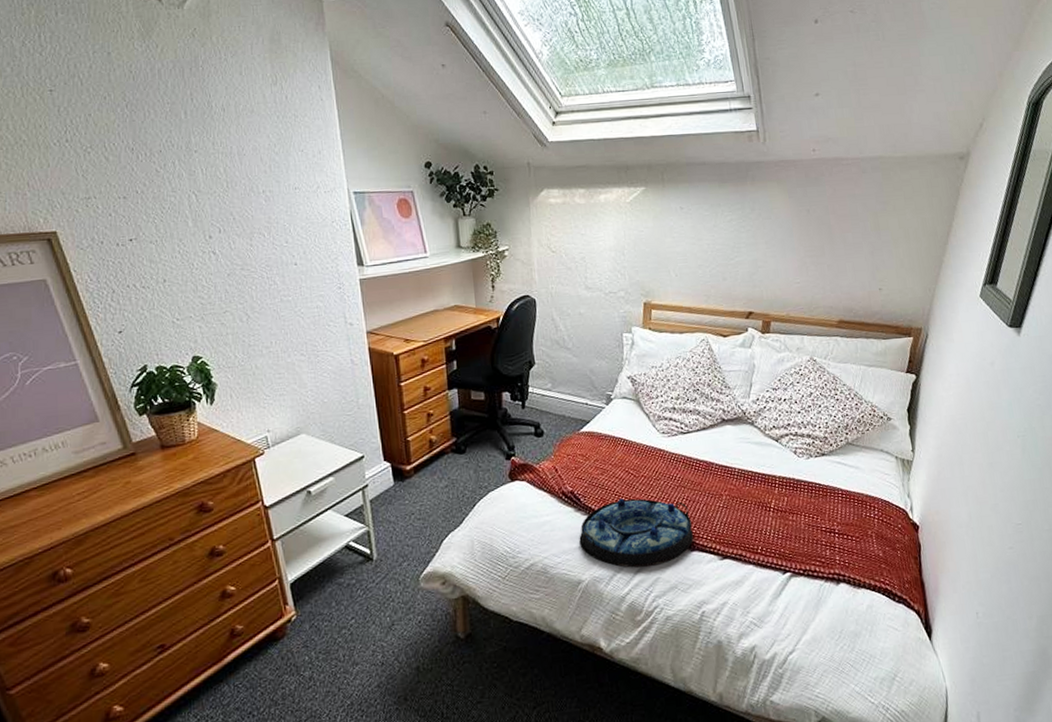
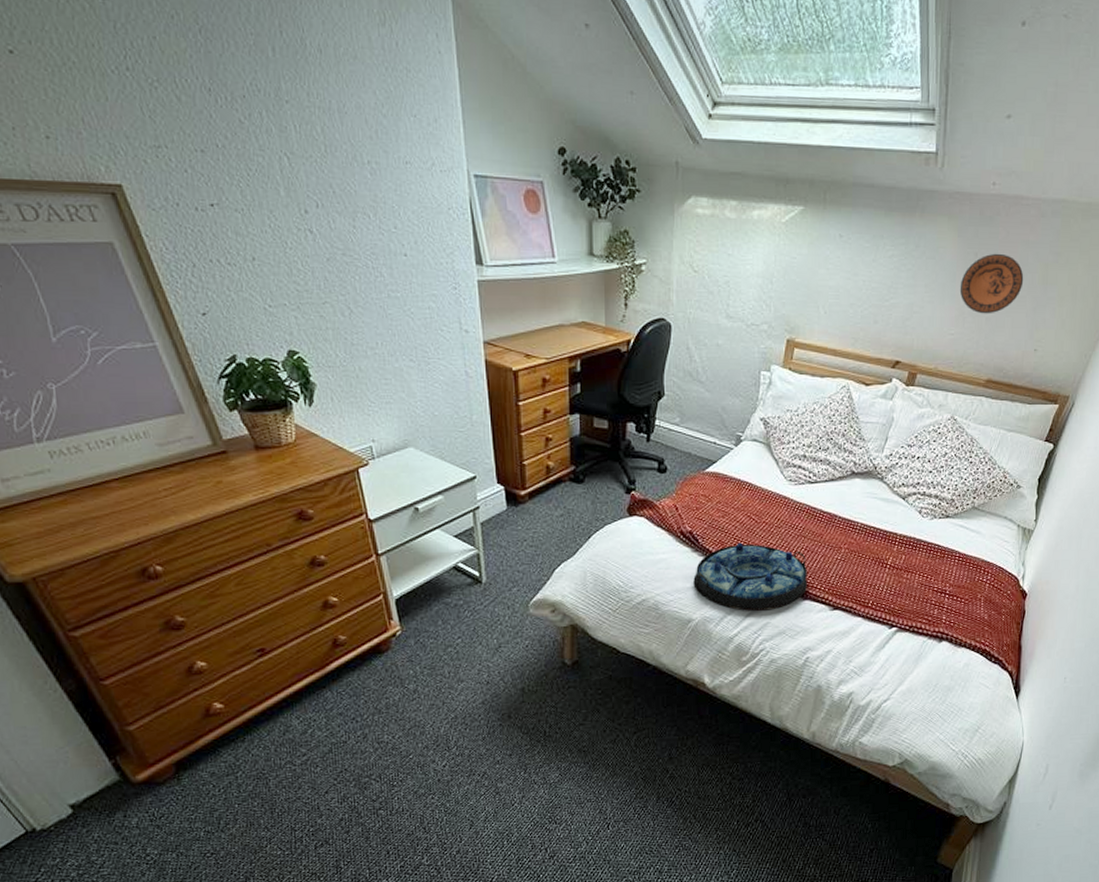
decorative plate: none [798,208,857,262] -> present [959,253,1024,314]

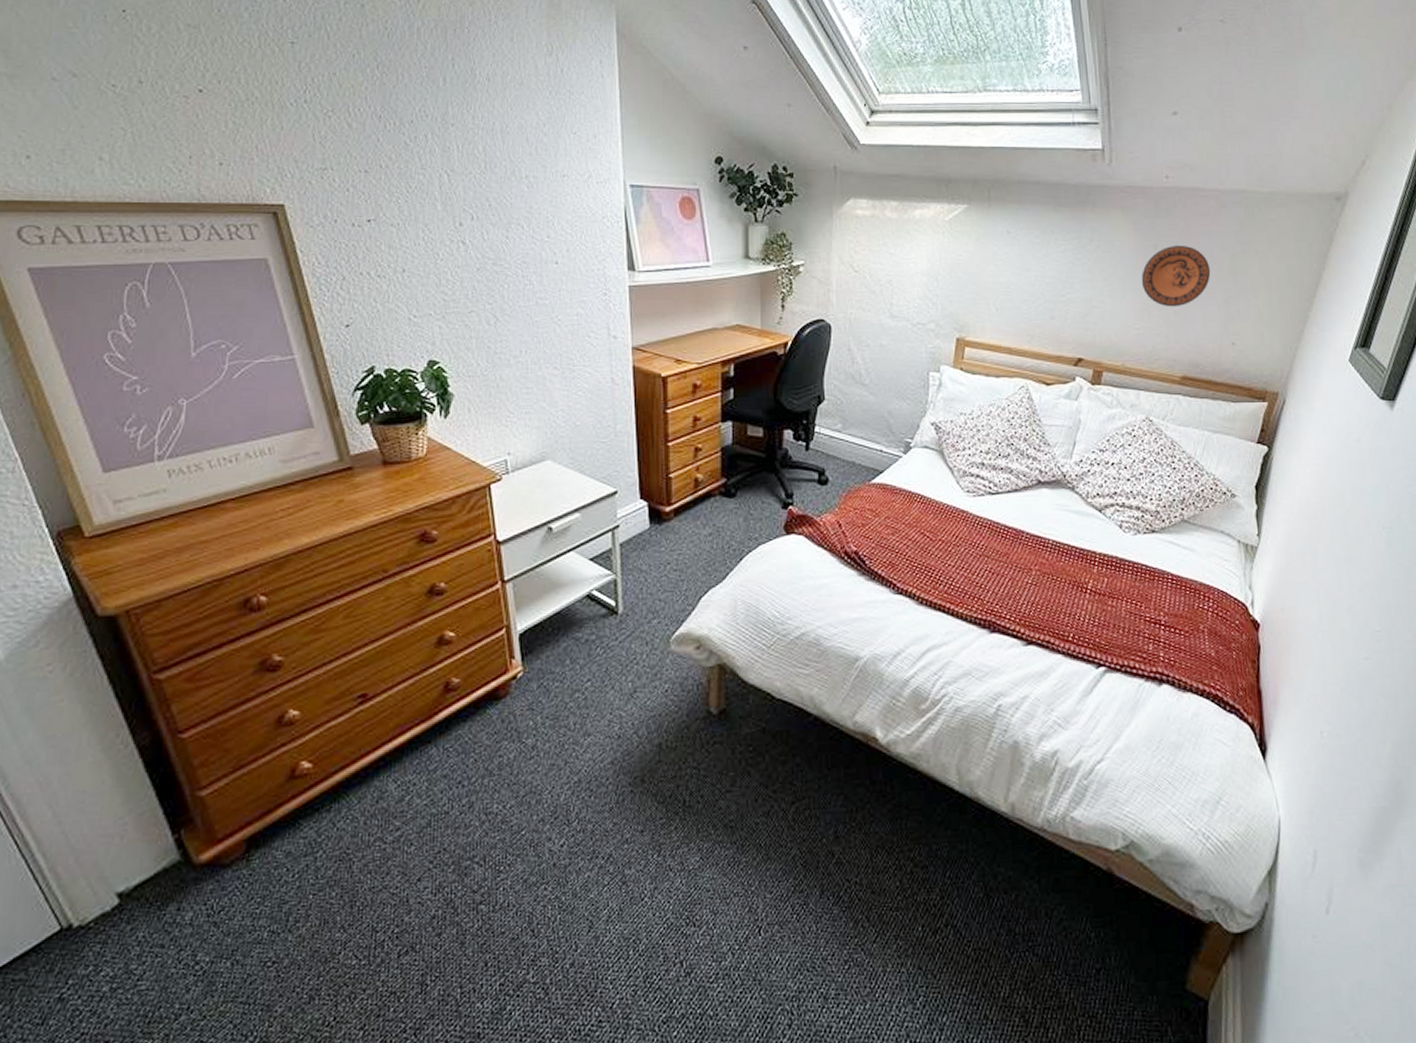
serving tray: present [693,542,807,611] -> none [860,564,994,647]

